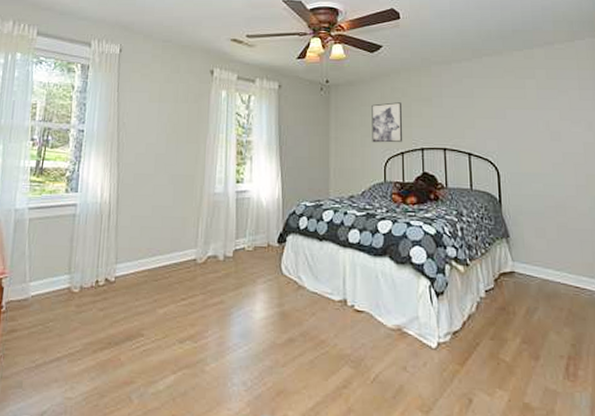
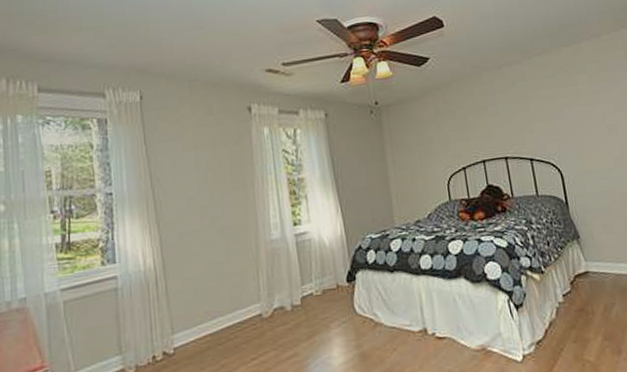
wall art: present [372,102,403,143] -> none [426,115,463,162]

